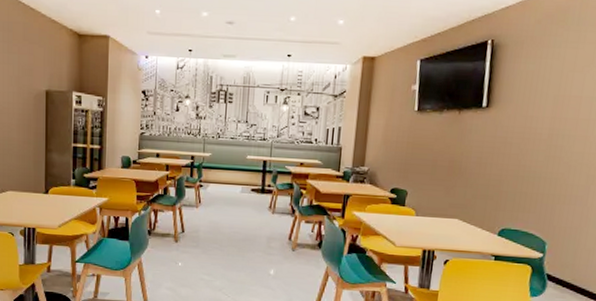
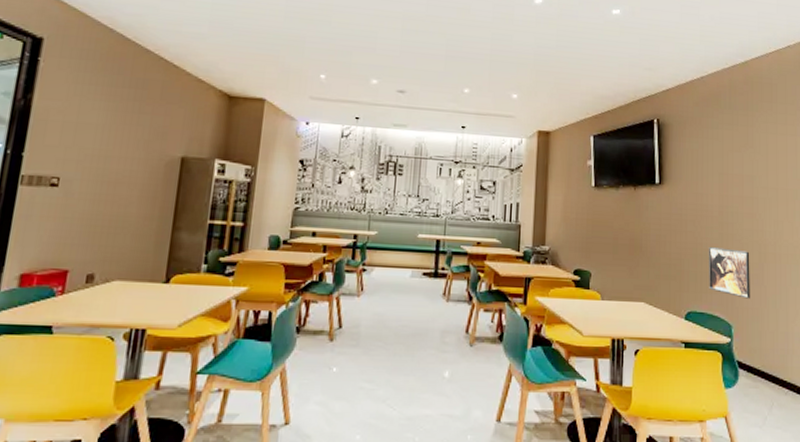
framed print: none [527,169,577,219] -> present [708,247,750,299]

